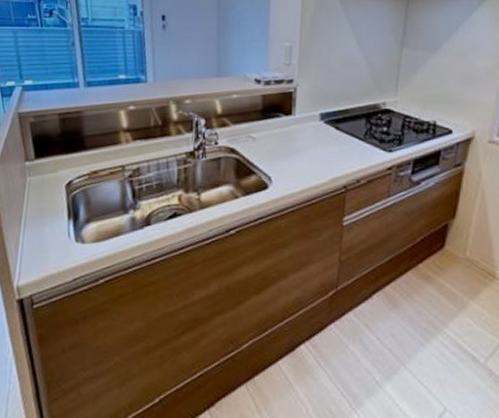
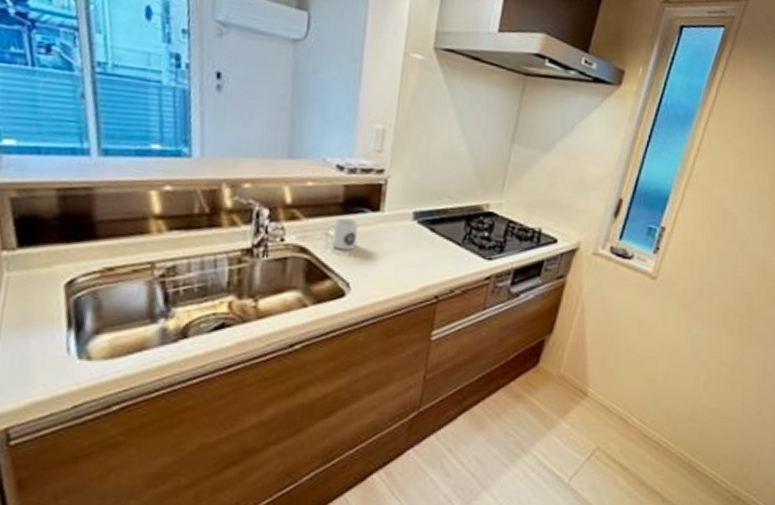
mug: none [248,122,276,150] -> present [323,217,359,251]

